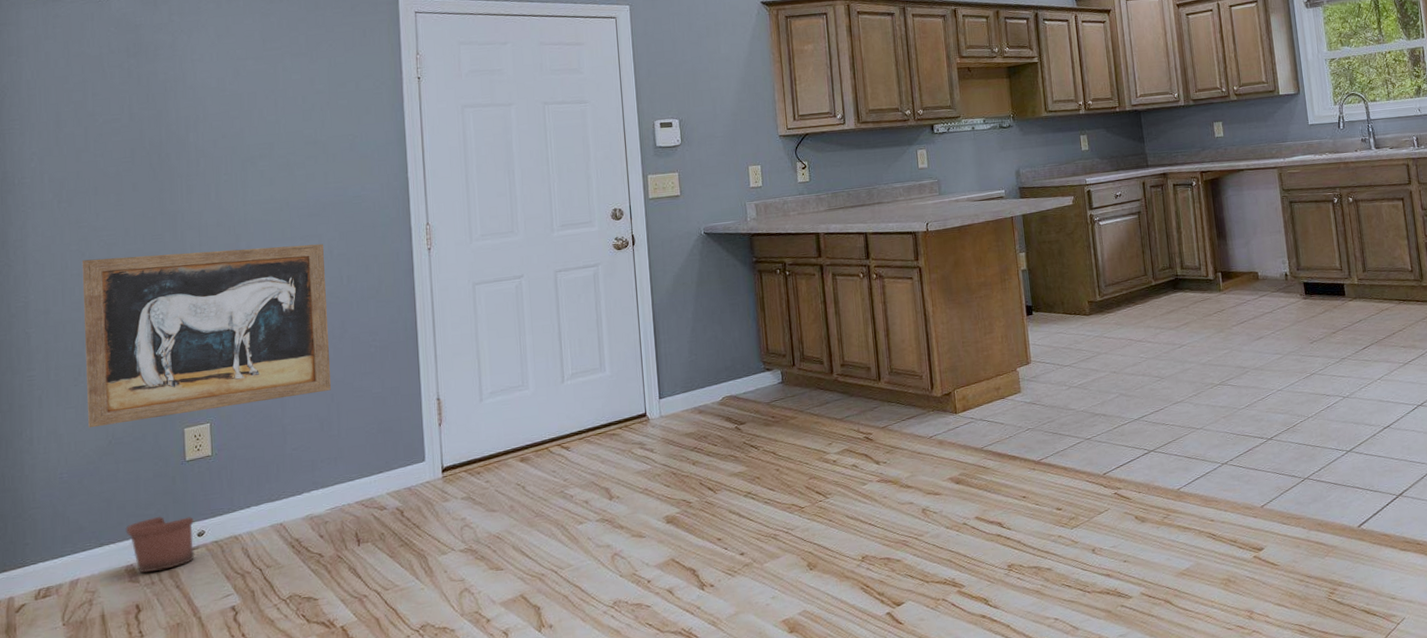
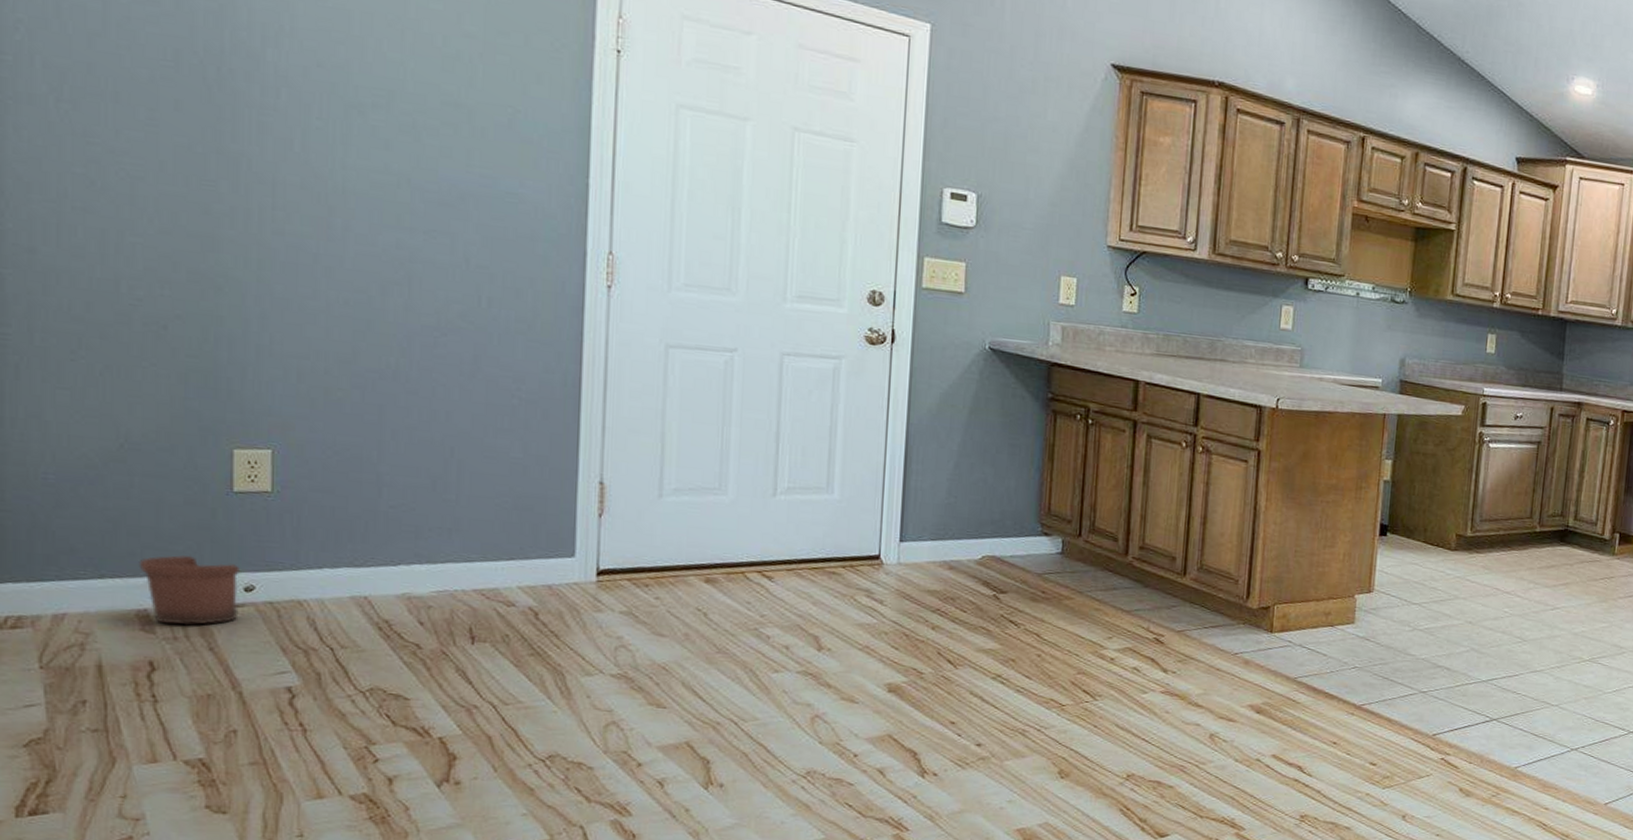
wall art: present [82,243,332,428] -> none [88,190,457,442]

